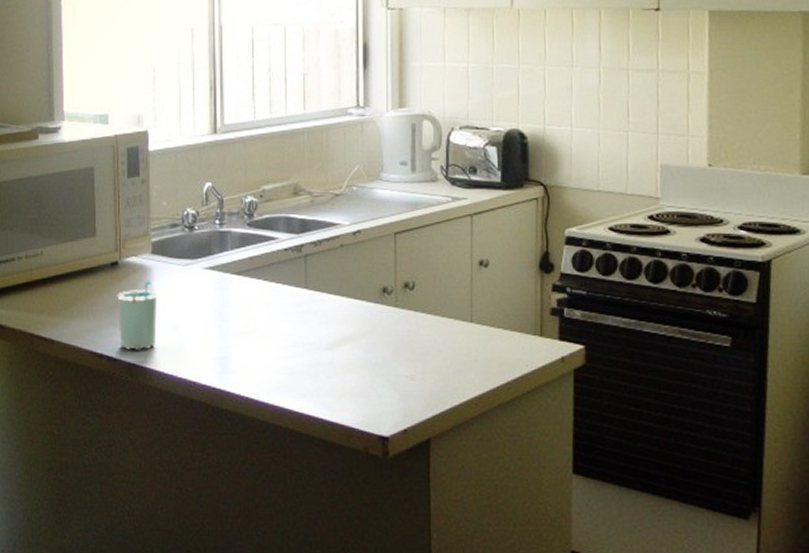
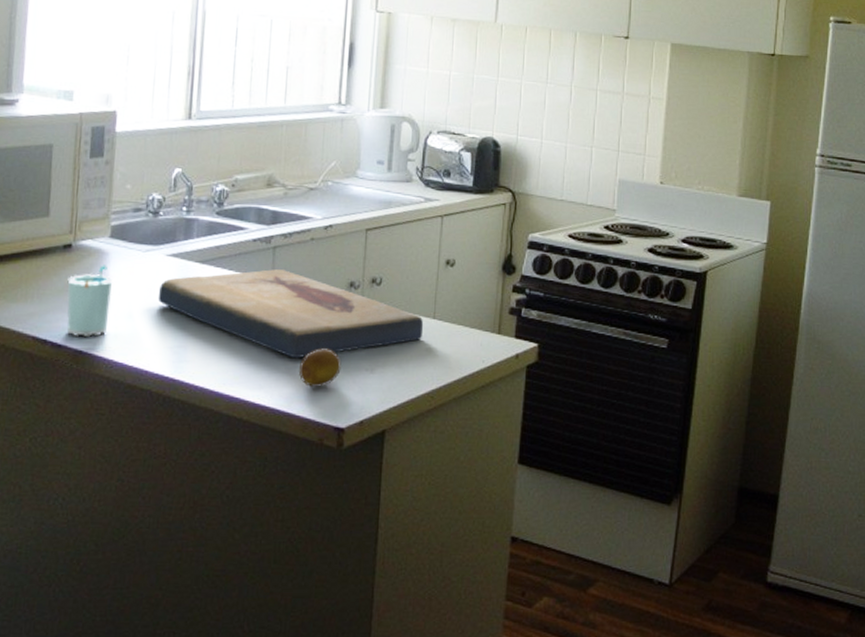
fish fossil: none [199,278,462,367] -> present [158,269,424,359]
fruit: none [338,356,381,395] -> present [298,348,342,387]

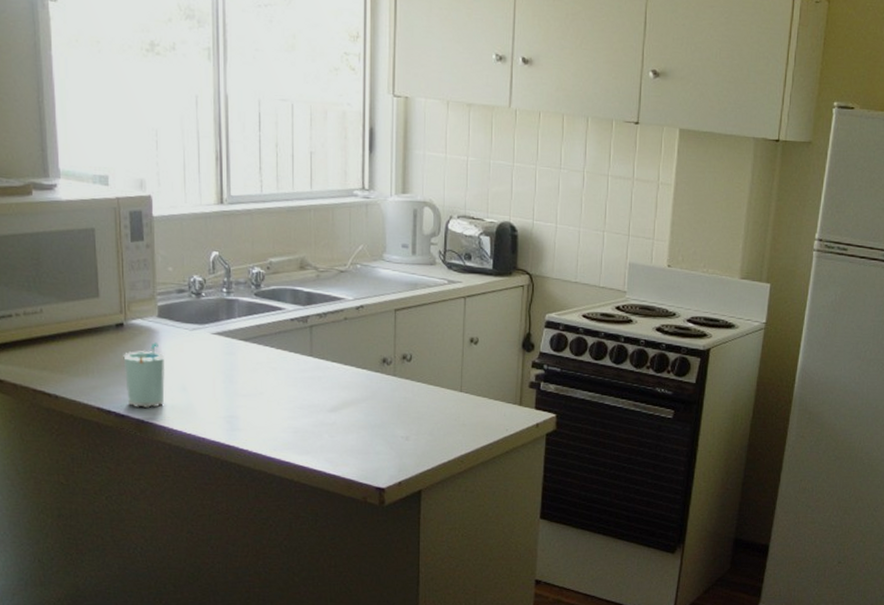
fish fossil: present [158,269,424,359] -> none [207,347,452,428]
fruit: present [298,348,342,387] -> none [340,418,379,452]

